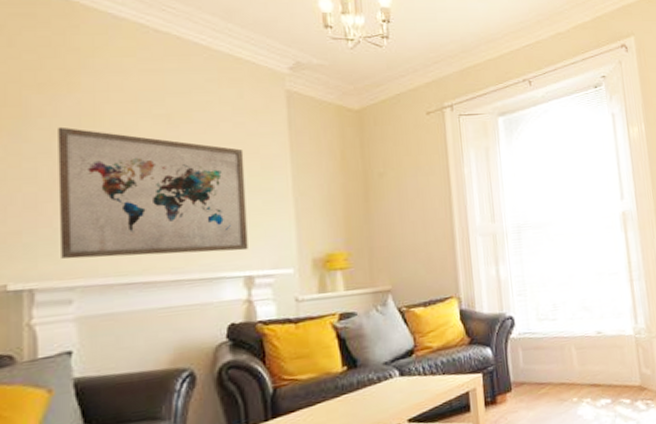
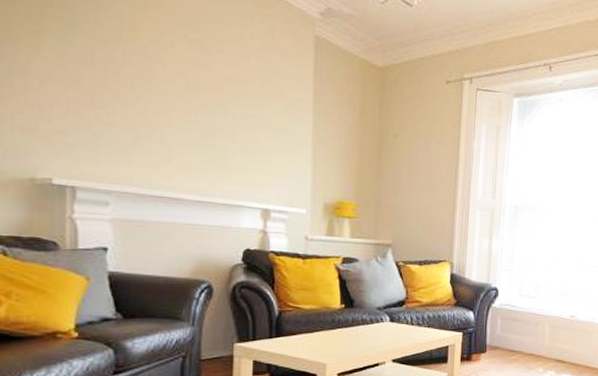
wall art: present [58,126,248,259] -> none [99,36,270,185]

